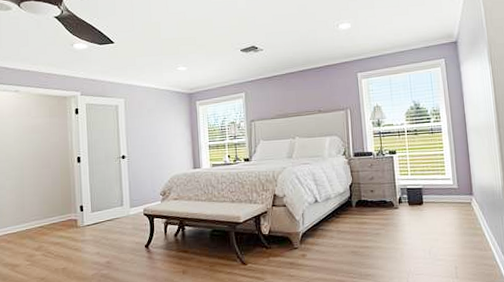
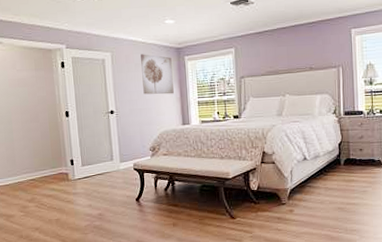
wall art: none [153,99,185,139] -> present [141,54,174,95]

